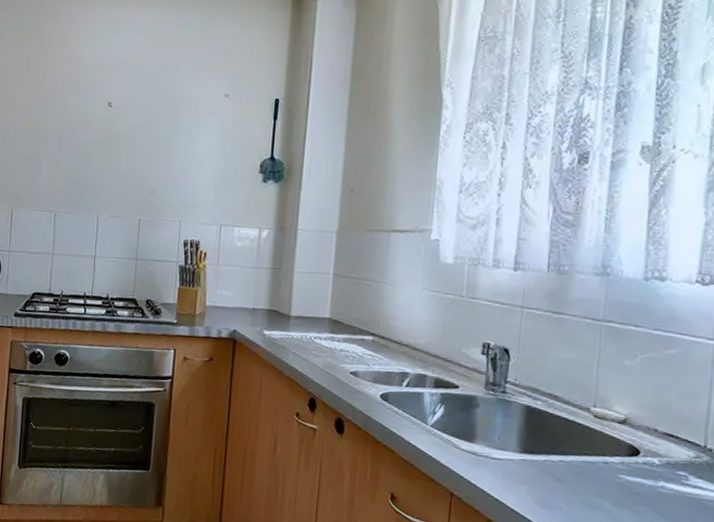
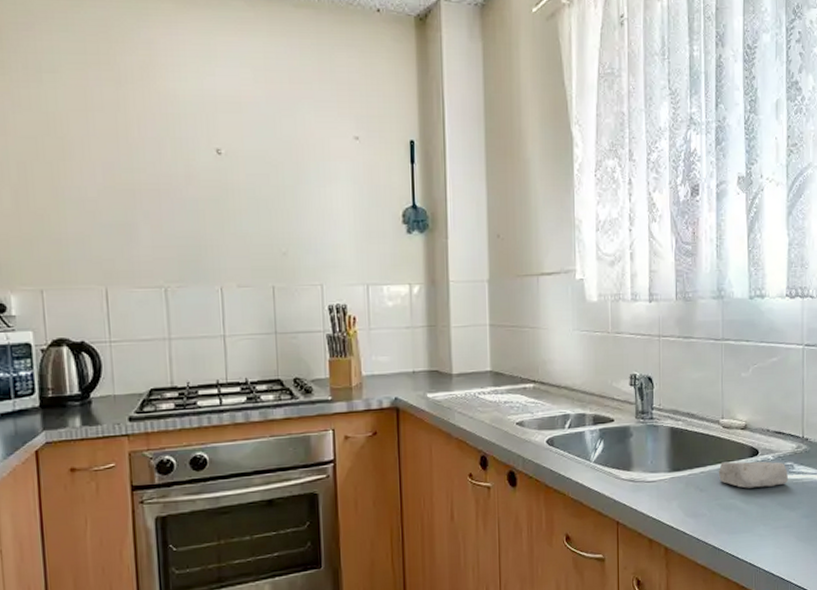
soap bar: none [582,455,679,496] -> present [718,461,788,489]

